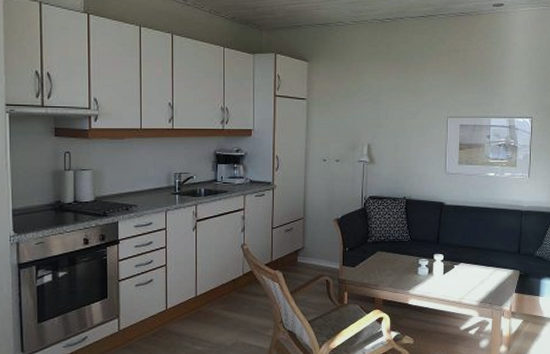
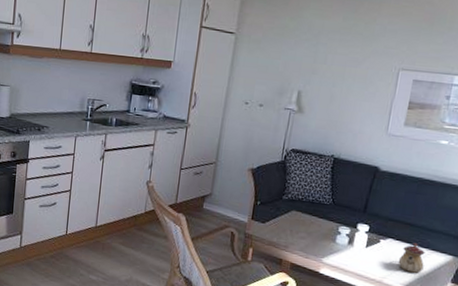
teapot: none [471,263,492,290] -> present [398,243,425,273]

